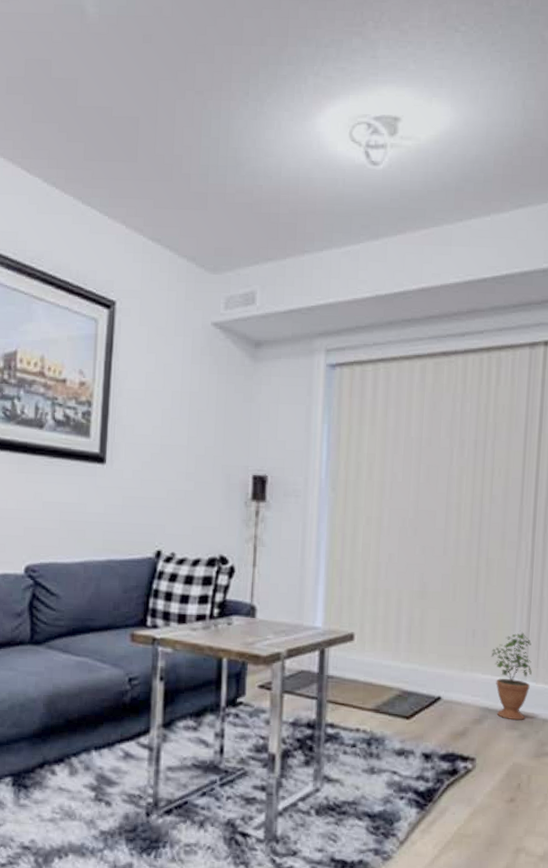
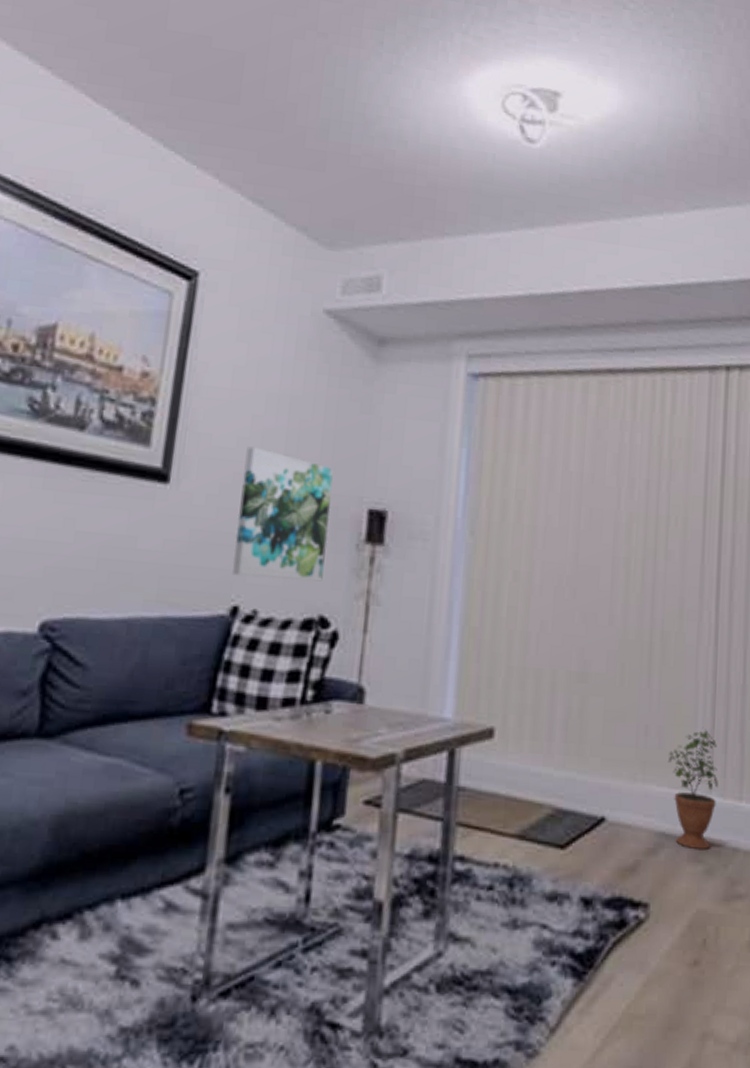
wall art: none [155,433,225,531] -> present [232,446,333,582]

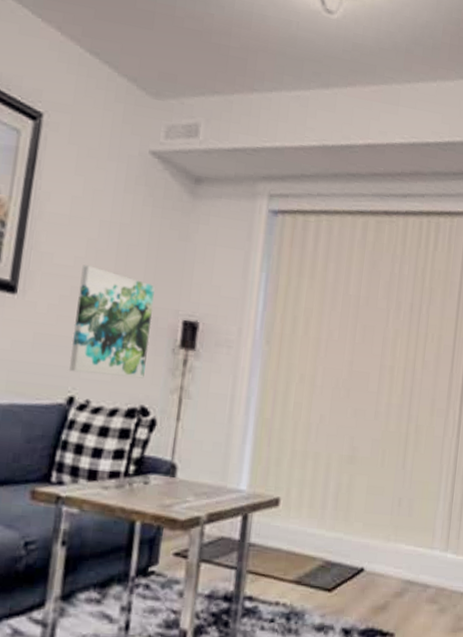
potted plant: present [667,729,718,850] -> none [415,502,454,594]

